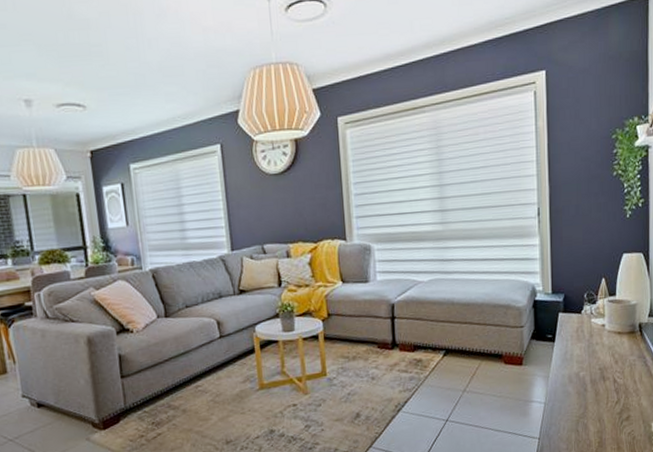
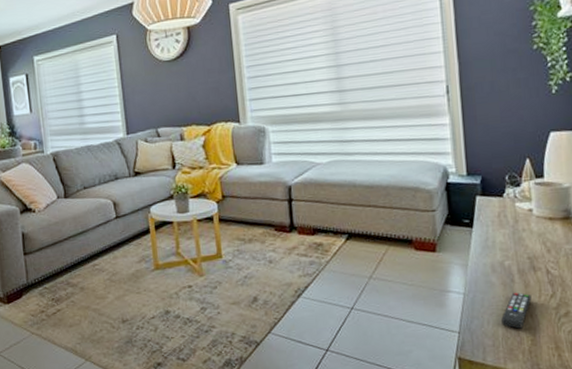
remote control: none [575,400,600,433] -> present [501,292,532,329]

